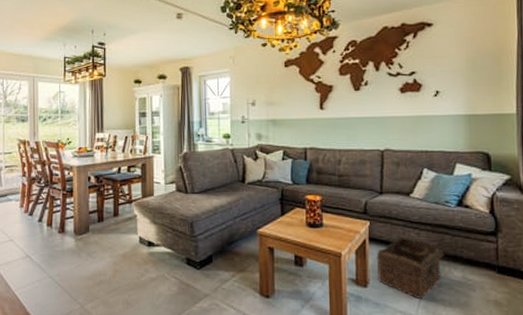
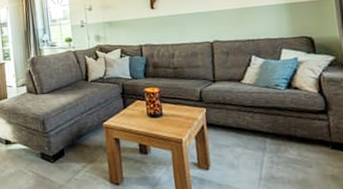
basket: present [376,238,444,299] -> none [215,121,279,178]

